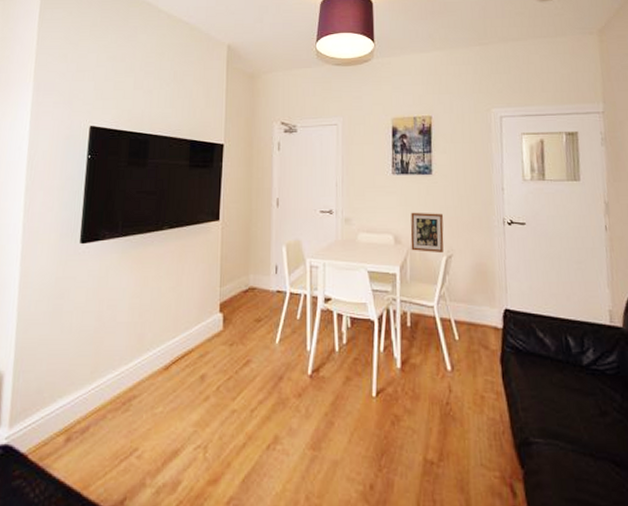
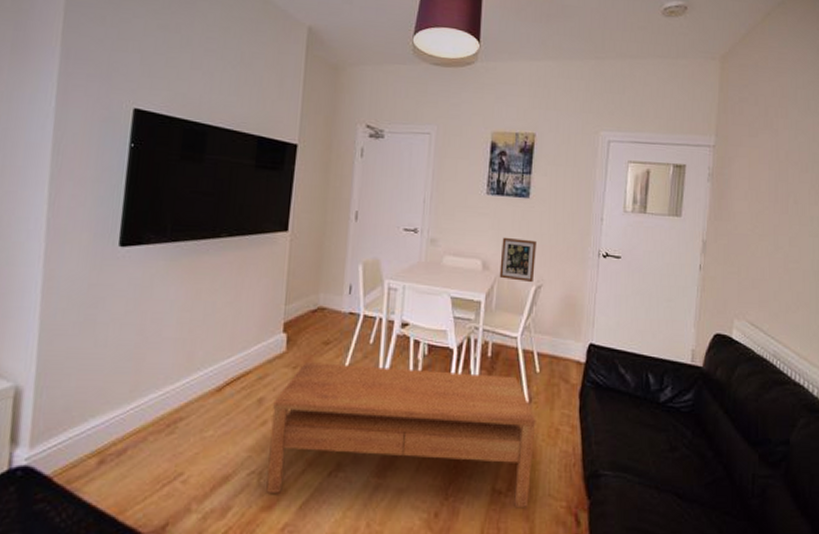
coffee table: none [211,339,462,480] -> present [266,362,536,509]

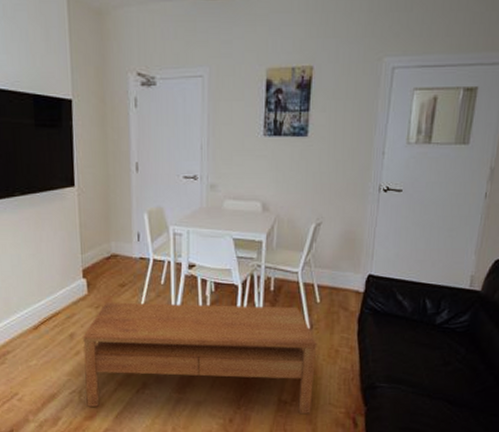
picture frame: present [499,237,536,283] -> none [279,178,315,221]

